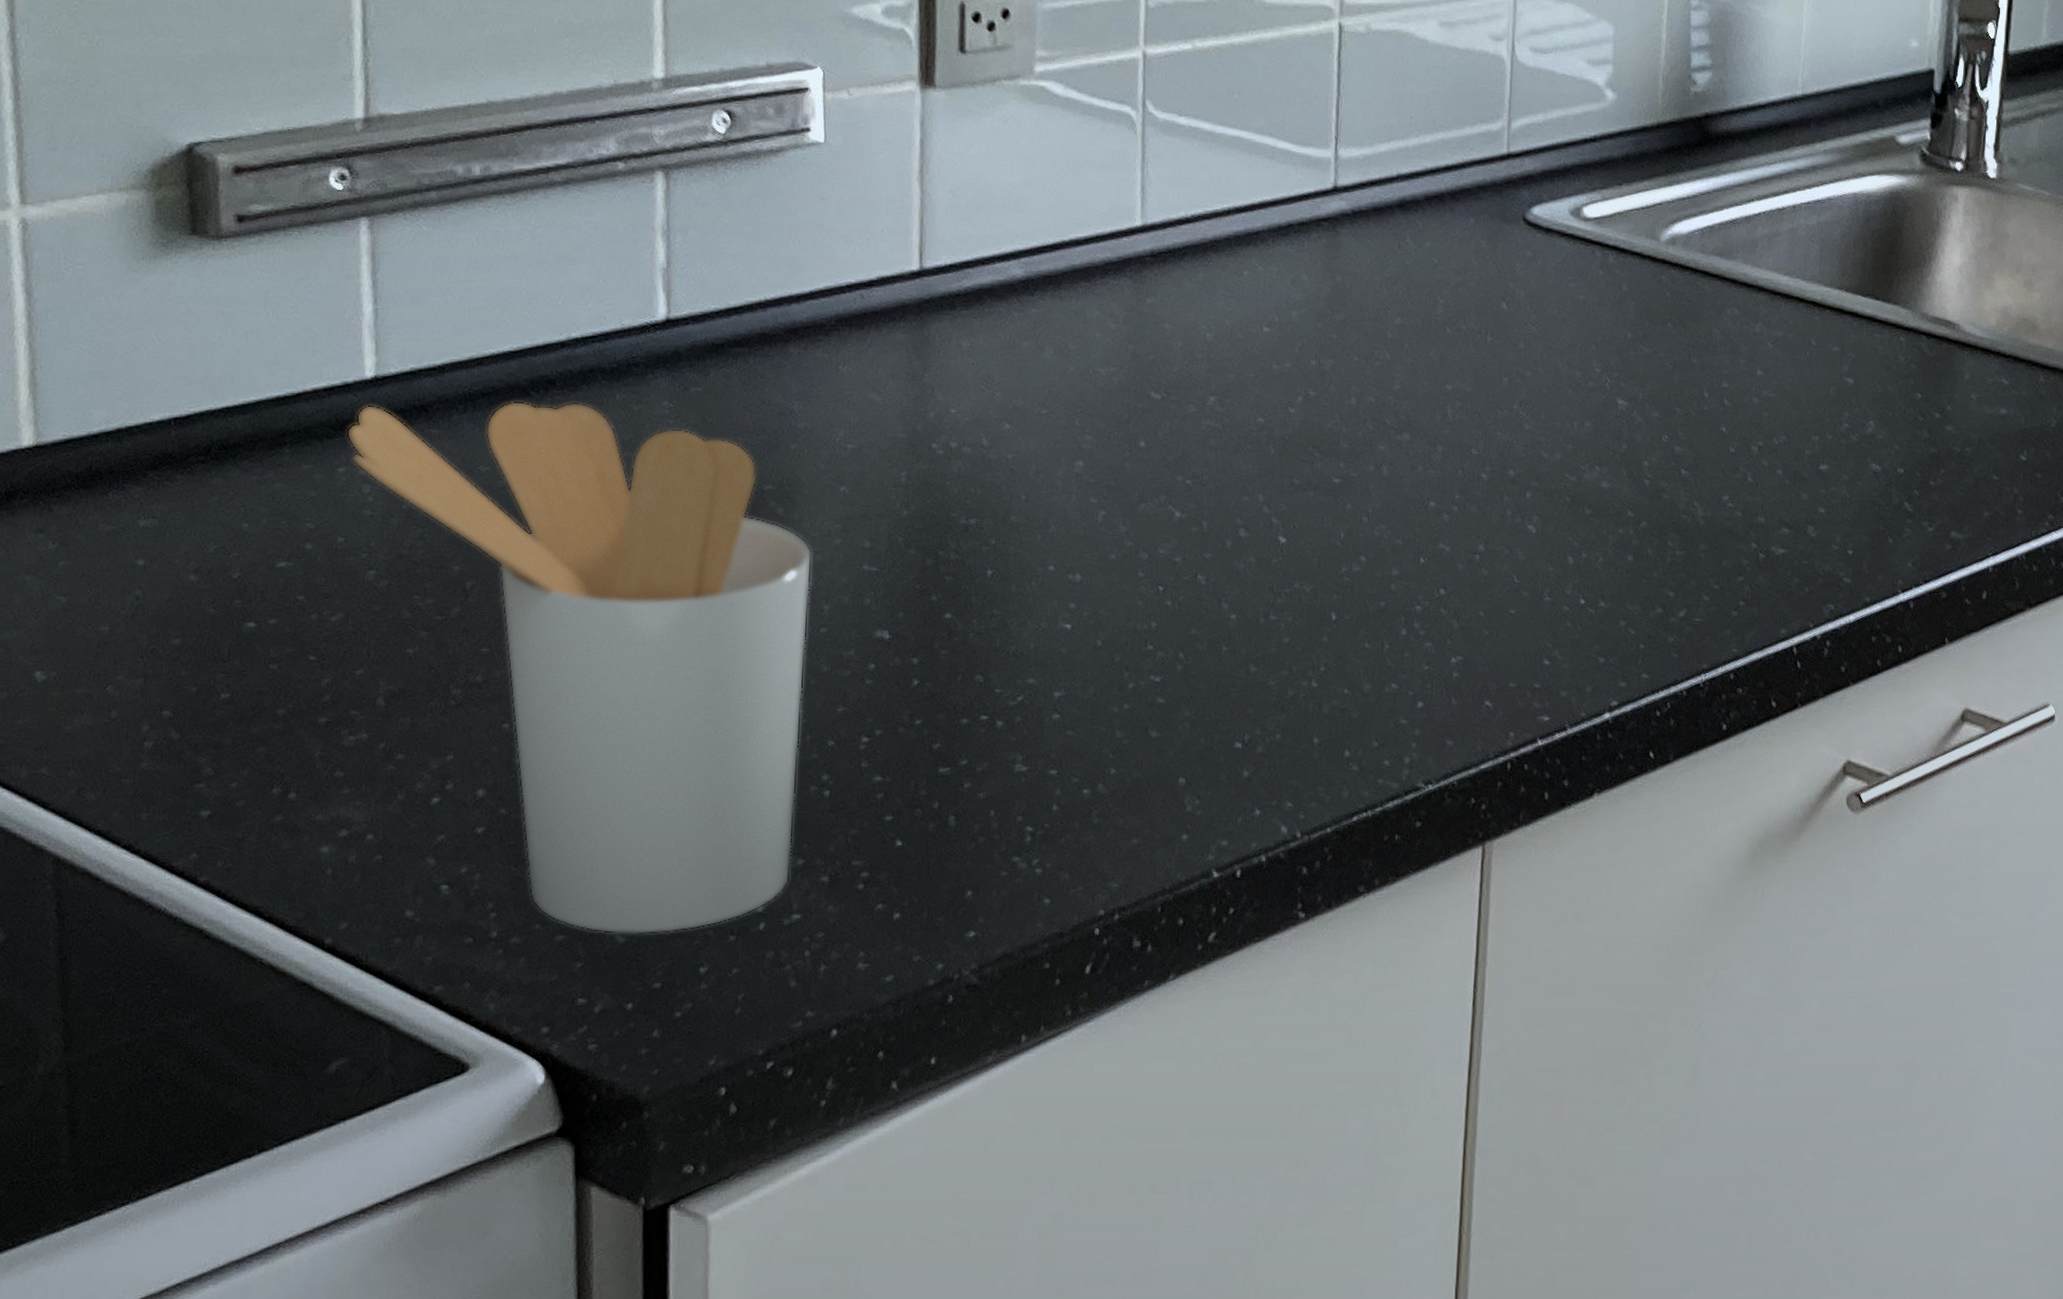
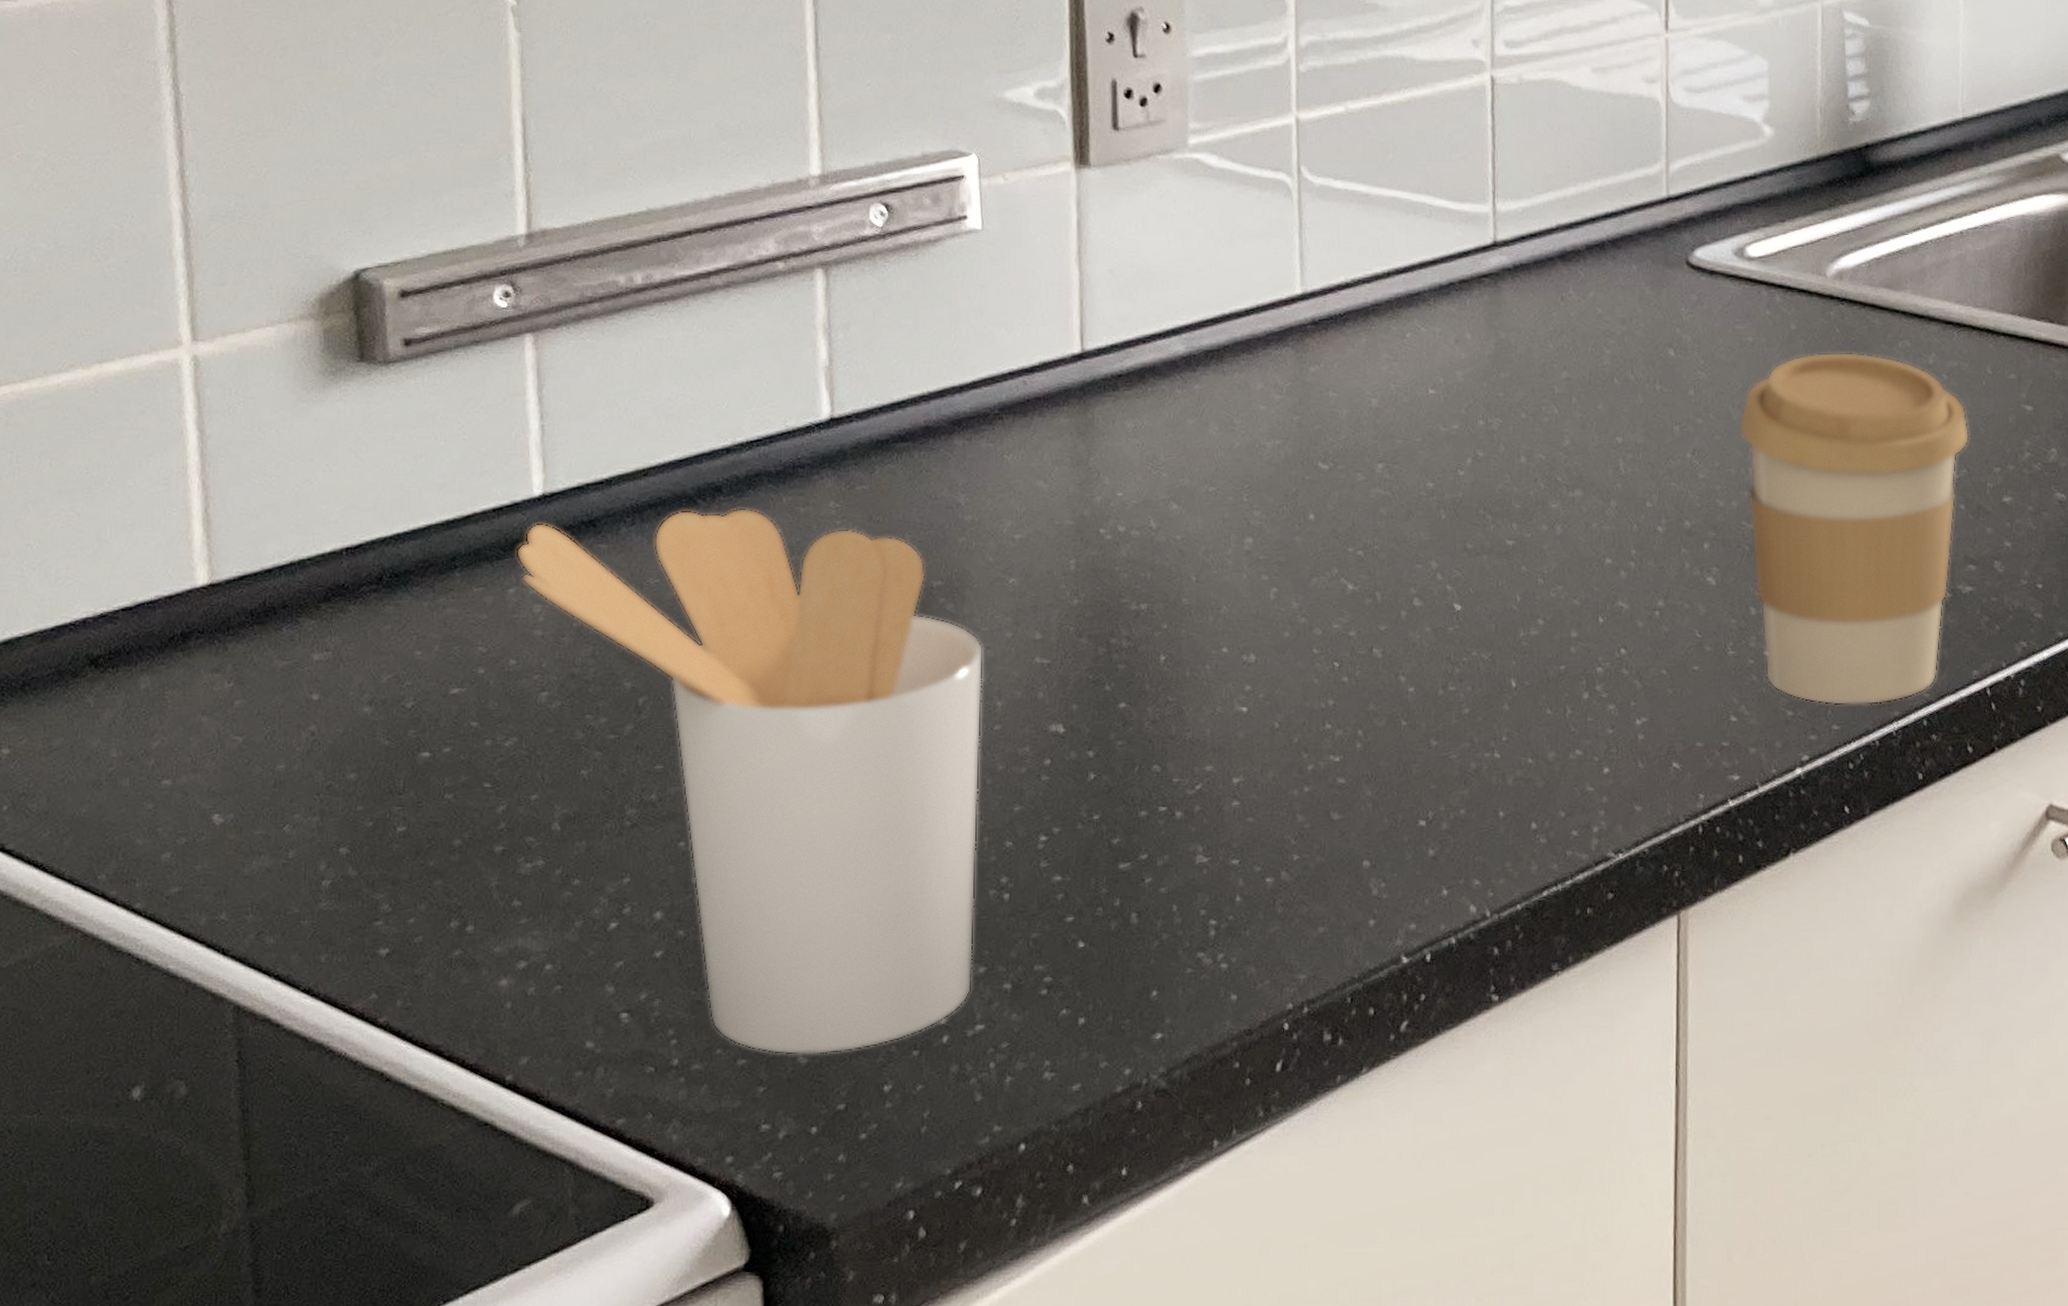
coffee cup: none [1565,314,1791,657] -> present [1738,352,1970,706]

